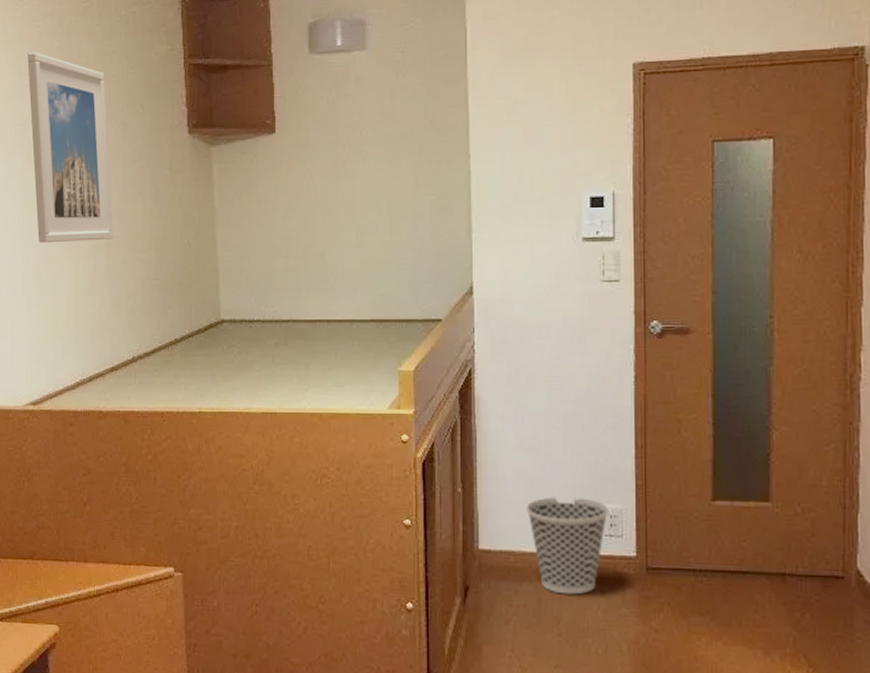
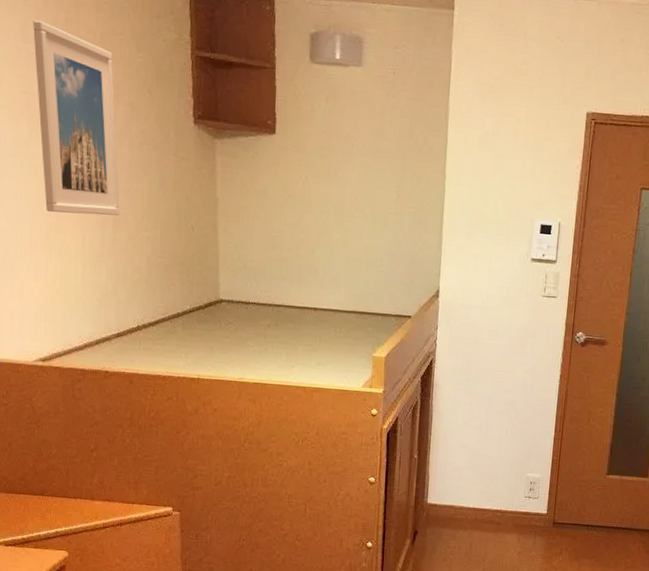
wastebasket: present [525,497,609,595] -> none [466,465,530,541]

